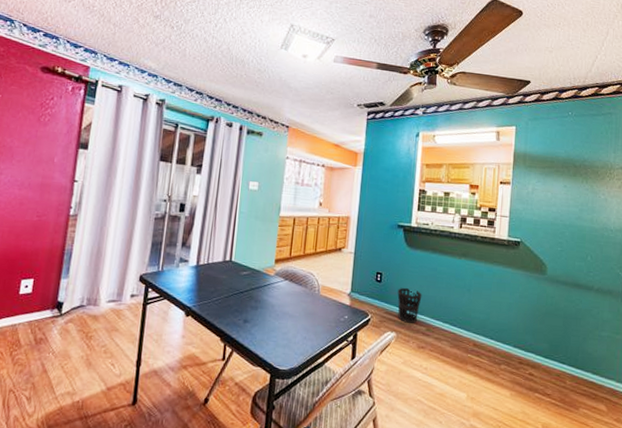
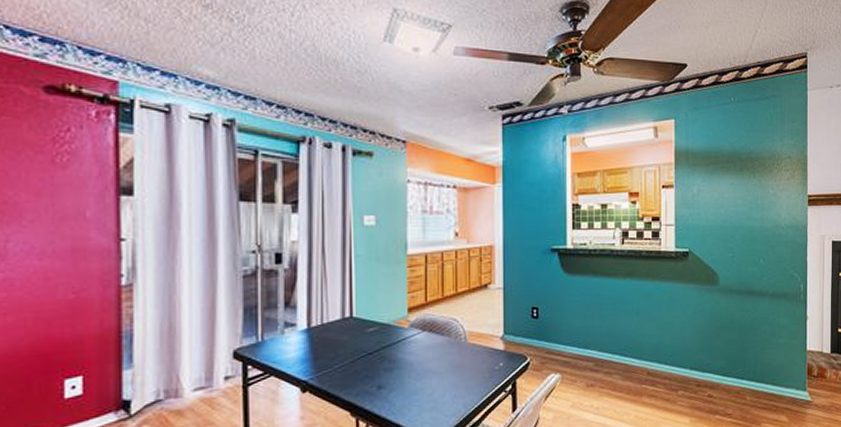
wastebasket: present [397,288,422,324] -> none [558,321,586,362]

